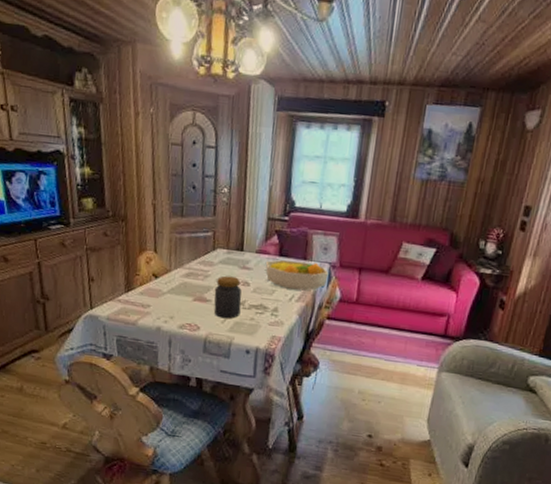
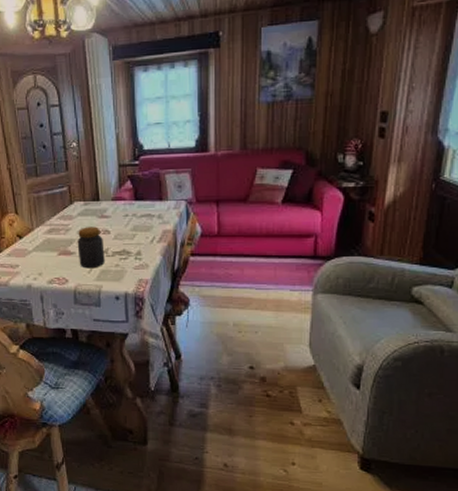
fruit bowl: present [265,259,329,291] -> none [122,201,186,231]

